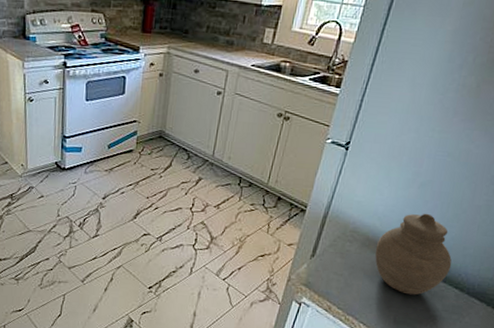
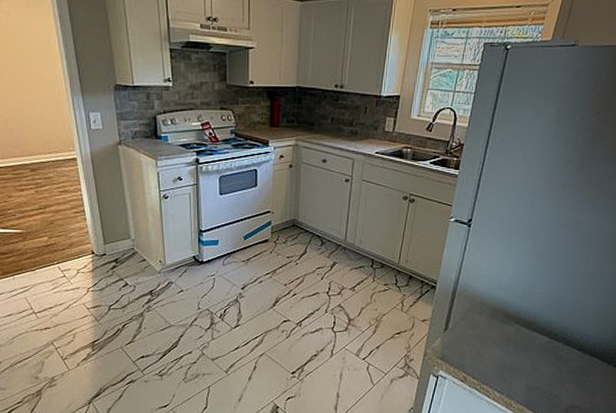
jar: present [375,213,452,295] -> none [502,281,574,360]

